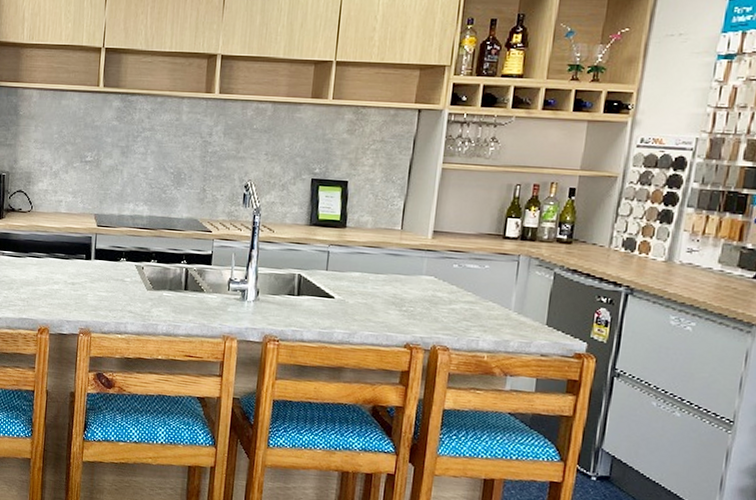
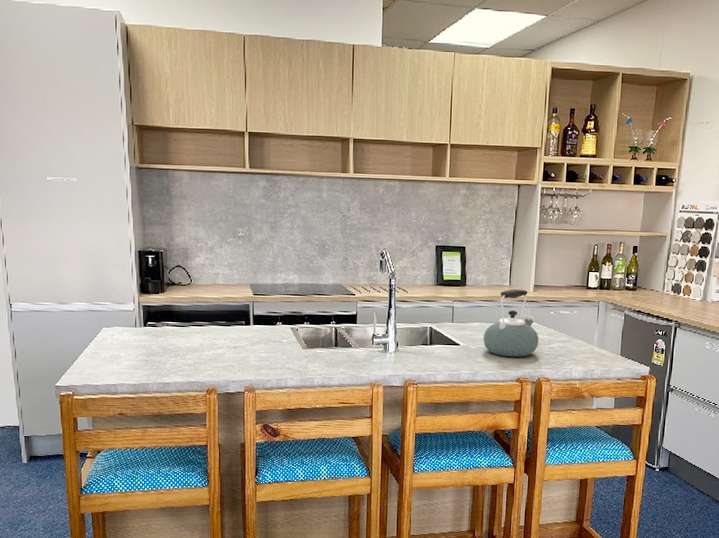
kettle: none [364,234,437,318] -> present [483,289,539,358]

